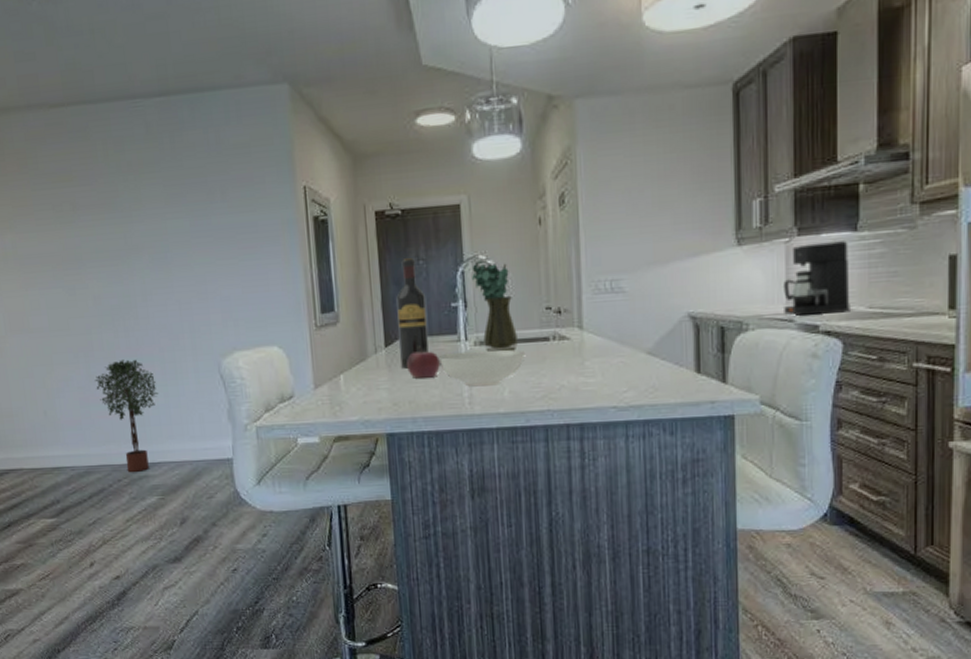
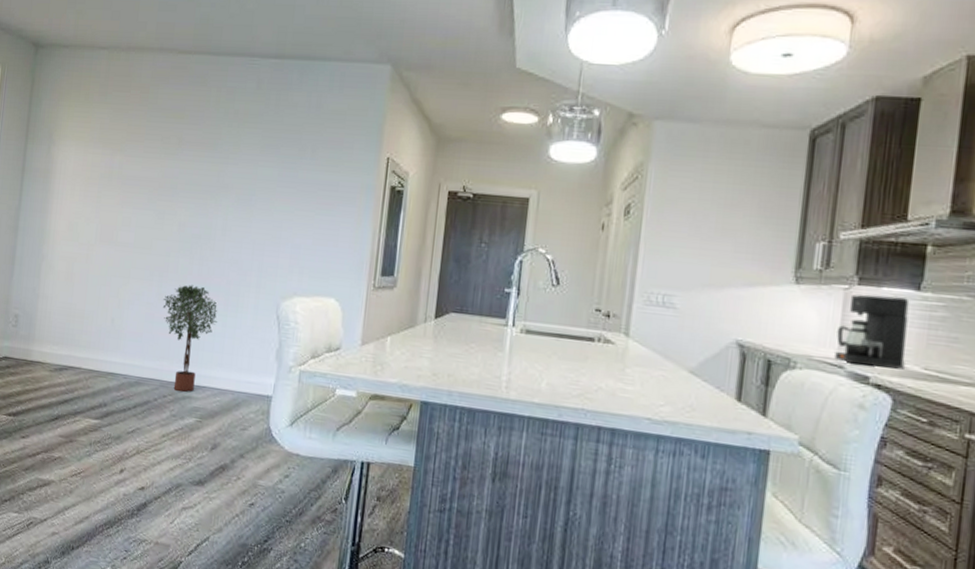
wine bottle: present [396,258,429,369] -> none [447,239,482,343]
fruit: present [407,345,440,379] -> none [452,322,485,356]
bowl: present [438,349,524,387] -> none [483,335,568,375]
vase: present [471,259,519,352] -> none [529,251,566,345]

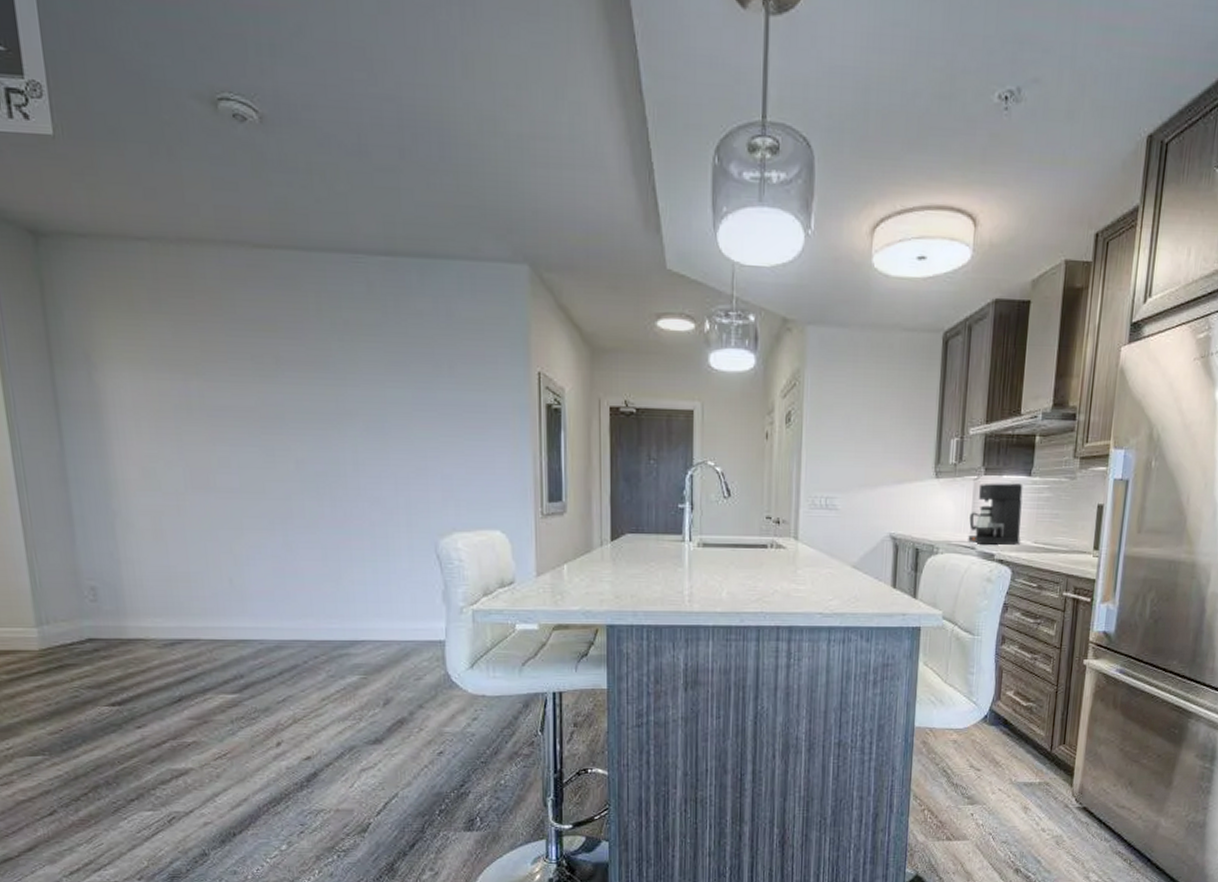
potted tree: present [162,285,217,393] -> none [293,530,366,650]

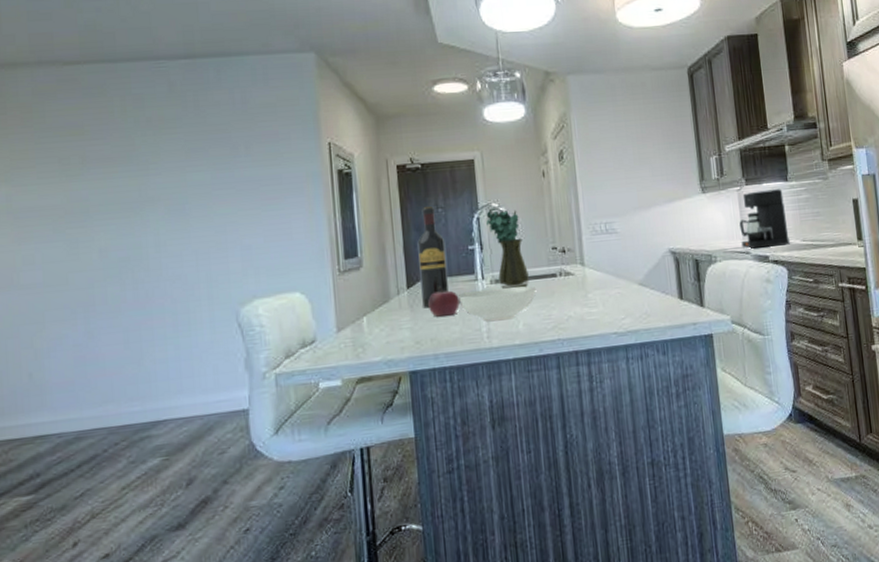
wine bottle: none [625,457,655,564] -> present [417,207,449,308]
fruit: none [632,542,663,574] -> present [428,286,460,317]
bowl: none [662,551,743,586] -> present [457,286,536,322]
vase: none [700,465,739,555] -> present [486,207,530,289]

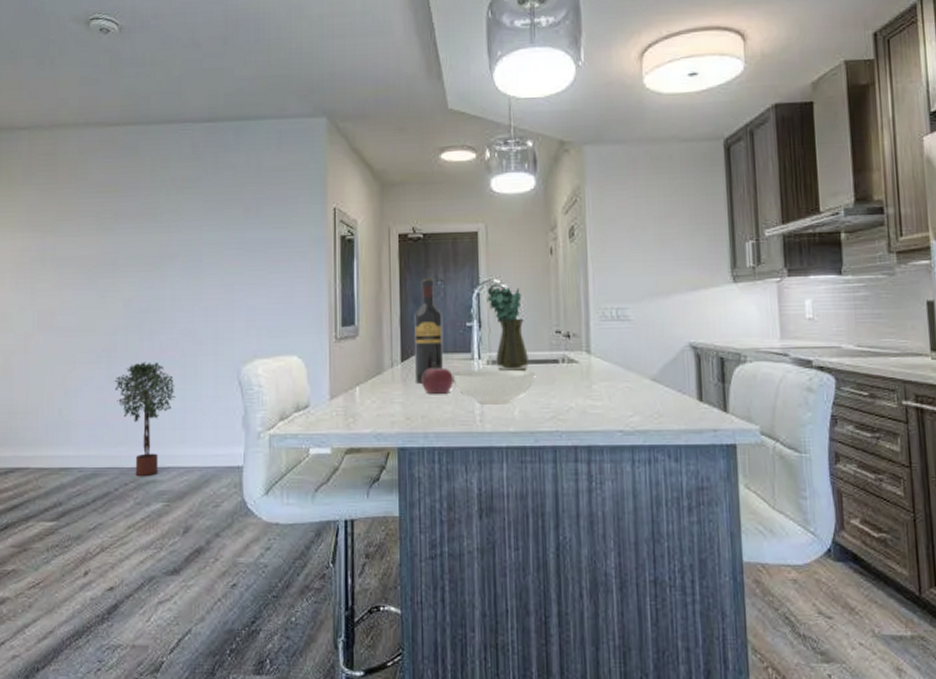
potted tree: none [94,312,168,435] -> present [114,362,175,477]
coffee maker: present [739,189,790,249] -> none [777,283,840,350]

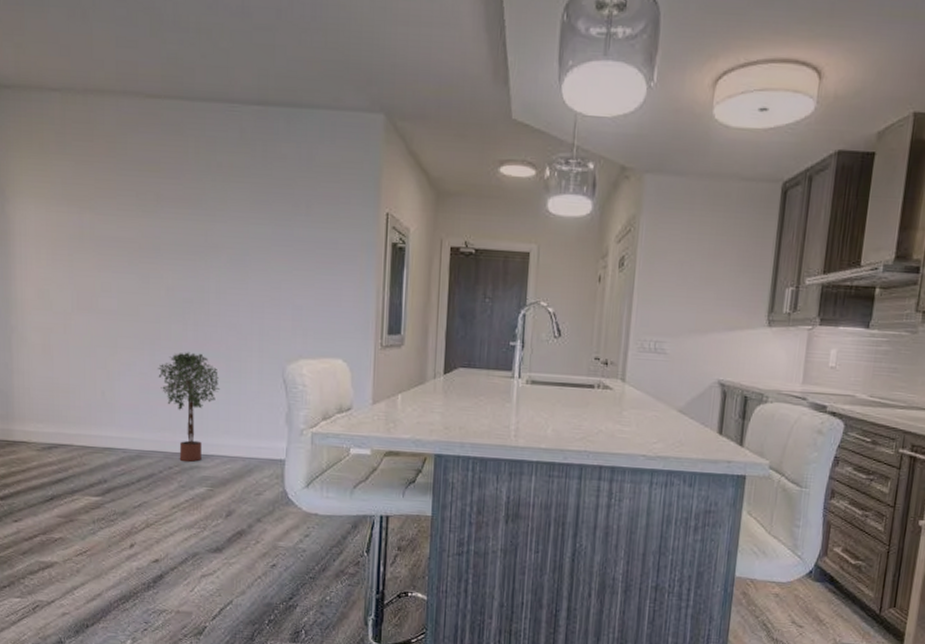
wine bottle: present [414,279,444,384] -> none [457,295,488,397]
fruit: present [421,362,453,394] -> none [462,377,493,408]
bowl: present [452,369,535,405] -> none [491,387,570,422]
vase: present [487,283,530,372] -> none [532,305,567,394]

